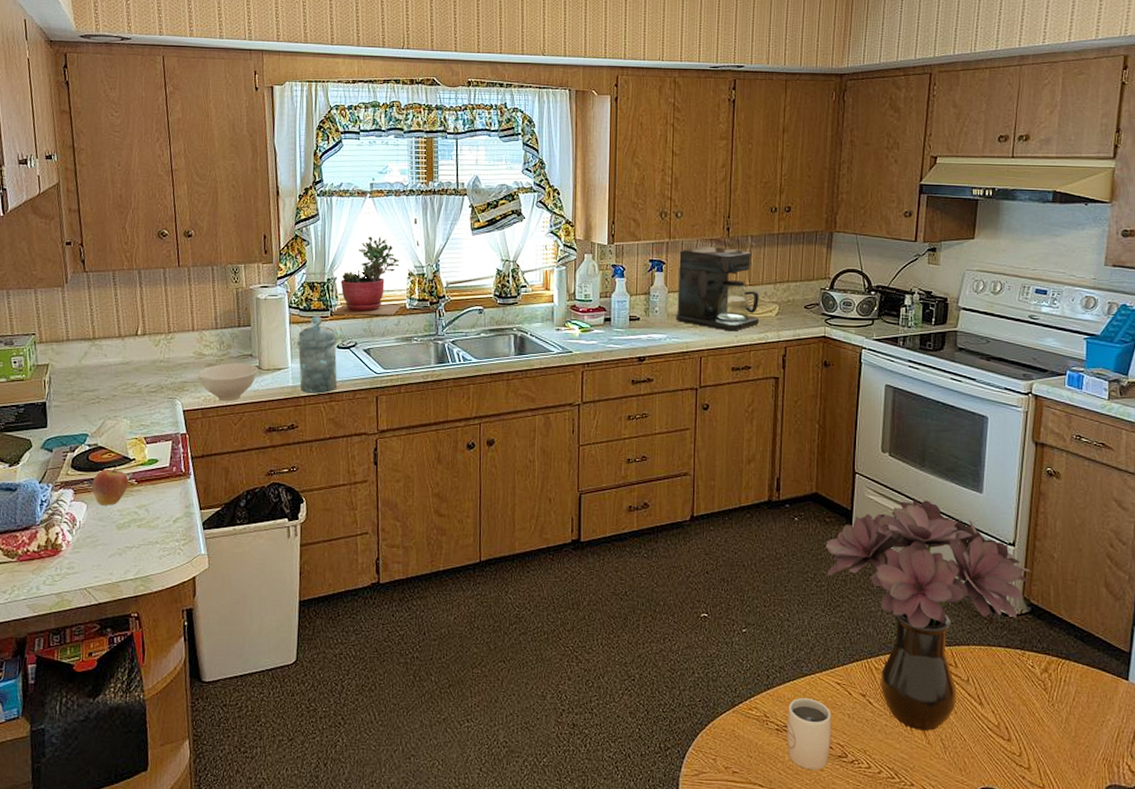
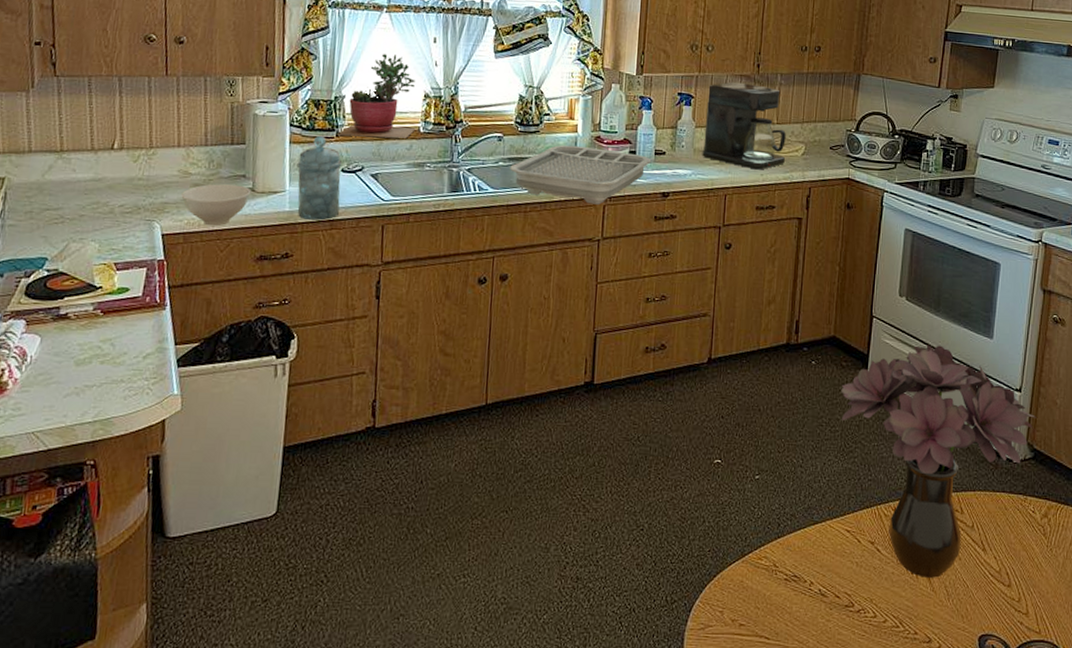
fruit: present [92,464,129,506] -> none [48,292,94,339]
dish rack: none [491,314,627,371] -> present [510,145,652,205]
mug: present [787,698,831,771] -> none [795,546,840,621]

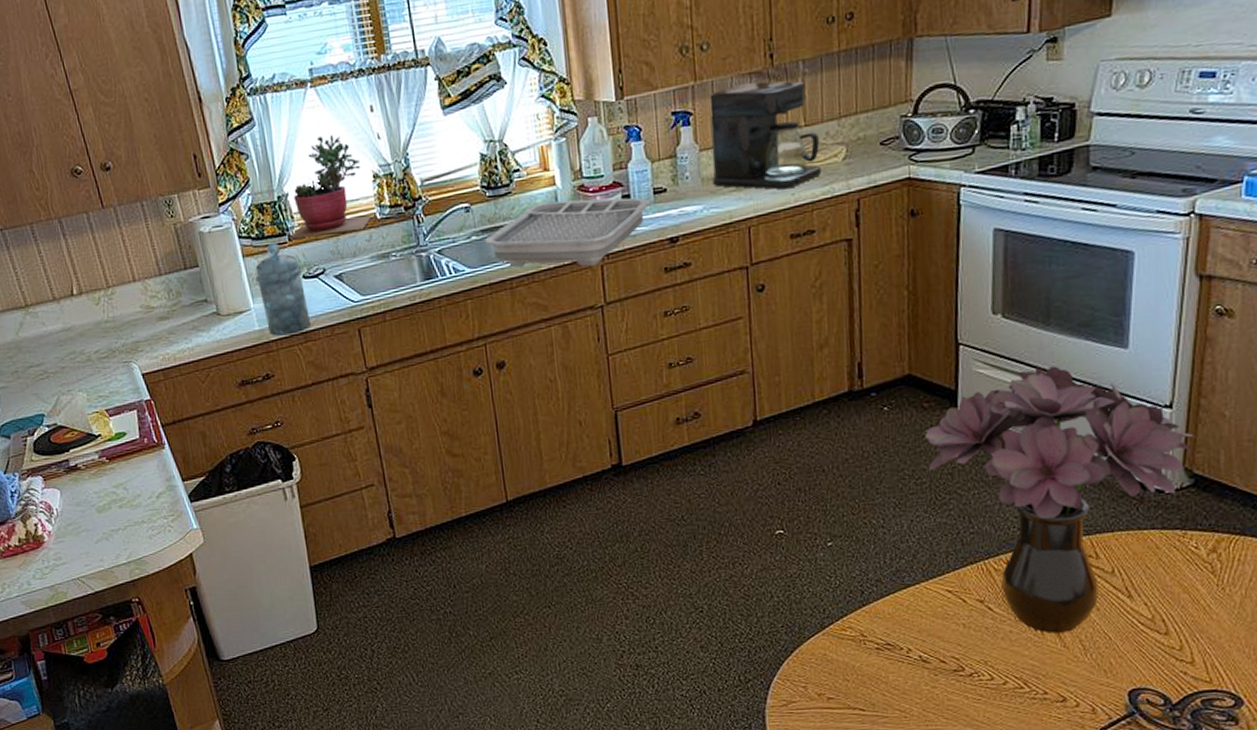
bowl: present [181,184,252,227] -> none [150,311,217,359]

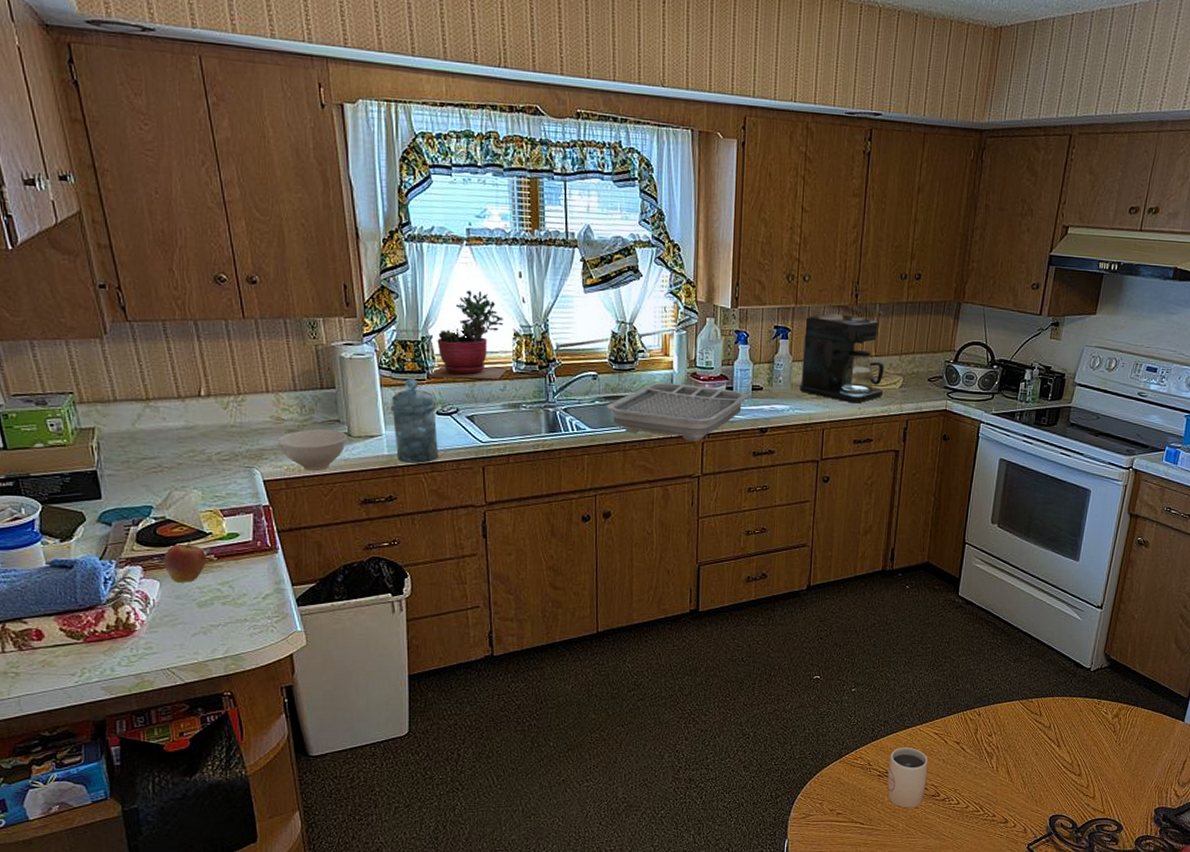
fruit: none [60,442,100,489] -> present [163,538,207,583]
bowl: none [150,311,217,359] -> present [277,429,348,472]
mug: none [888,611,944,689] -> present [887,748,928,809]
flower arrangement: present [924,366,1194,633] -> none [933,568,1114,770]

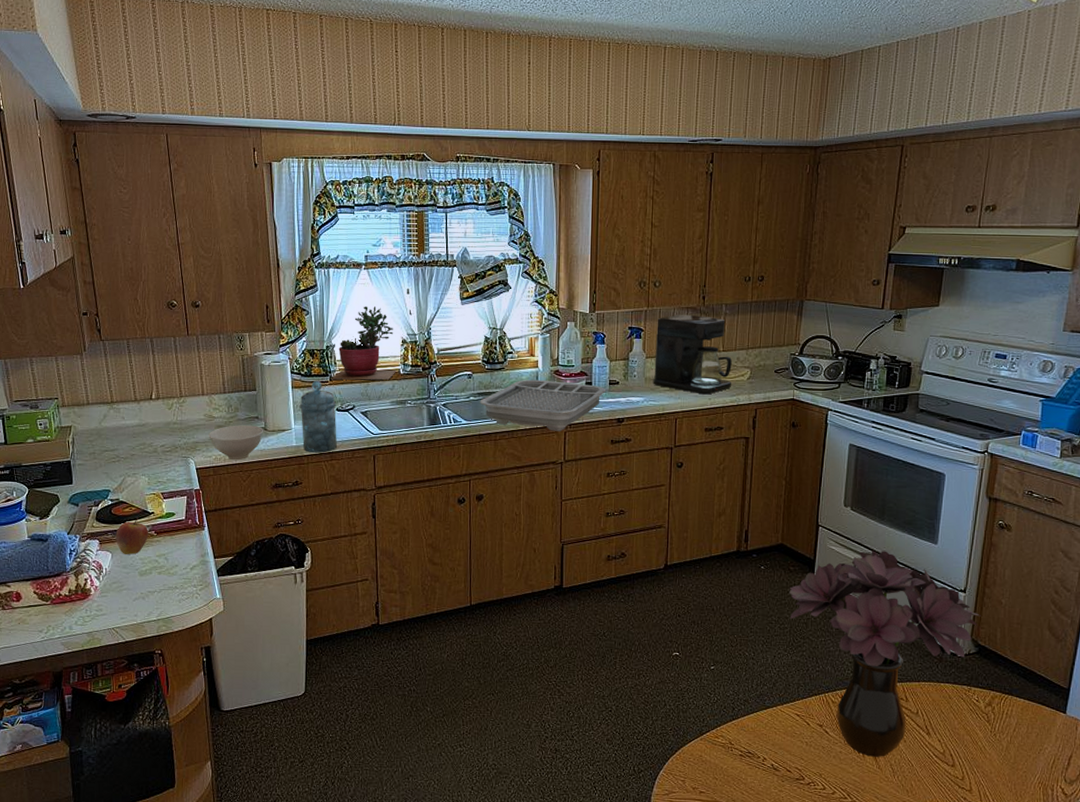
mug: present [887,748,928,809] -> none [749,728,791,791]
flower arrangement: none [933,568,1114,770] -> present [789,550,980,757]

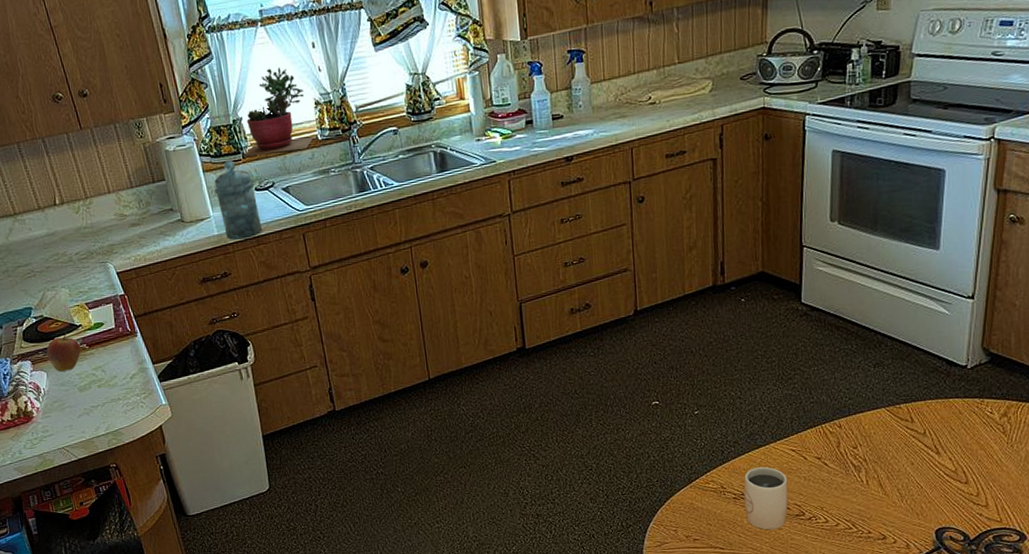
bowl: present [208,425,264,461] -> none [123,218,181,260]
dish rack: present [480,379,607,431] -> none [410,123,550,182]
coffee maker: present [653,314,732,395] -> none [599,25,691,117]
mug: none [749,728,791,791] -> present [743,467,789,530]
flower arrangement: present [789,550,980,757] -> none [774,264,991,484]

